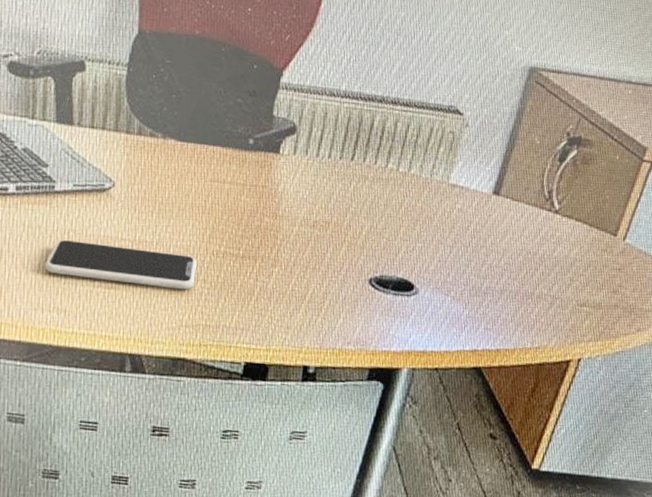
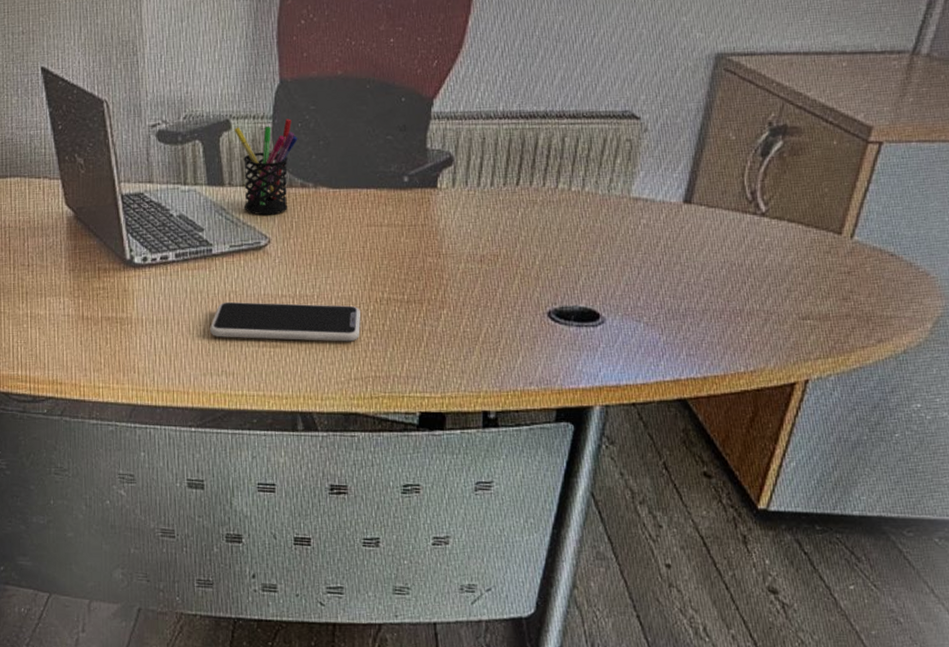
pen holder: none [88,68,151,160] -> present [234,119,298,216]

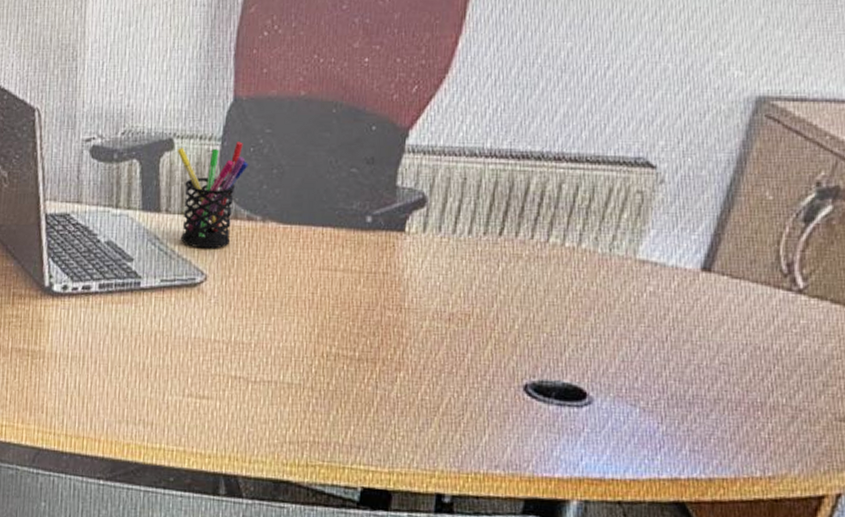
smartphone: present [209,301,361,342] -> none [129,342,303,400]

